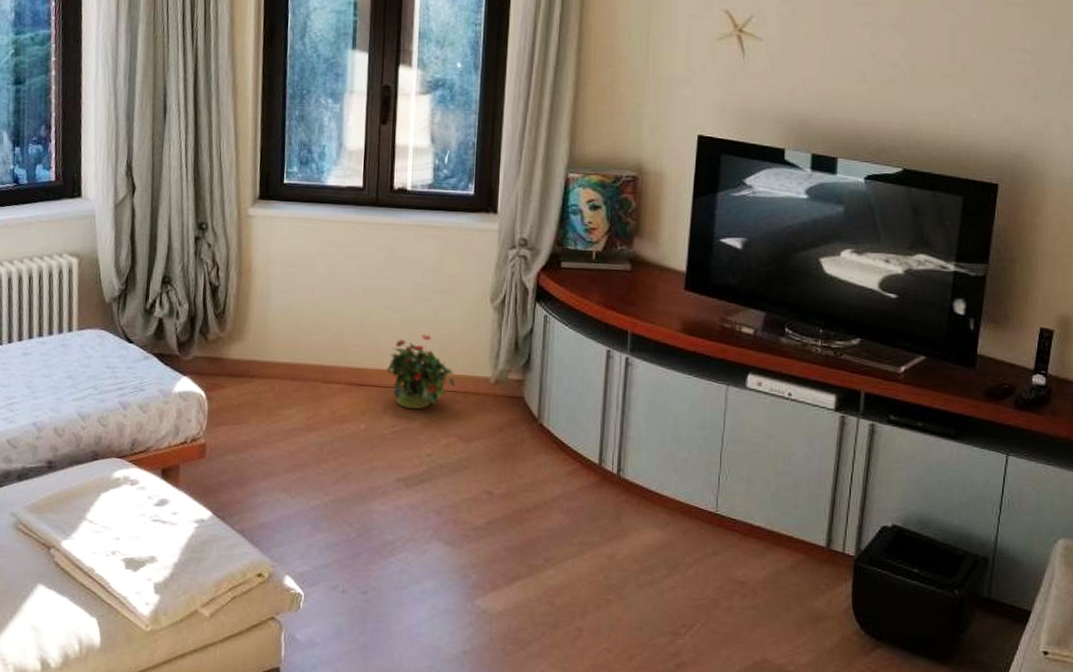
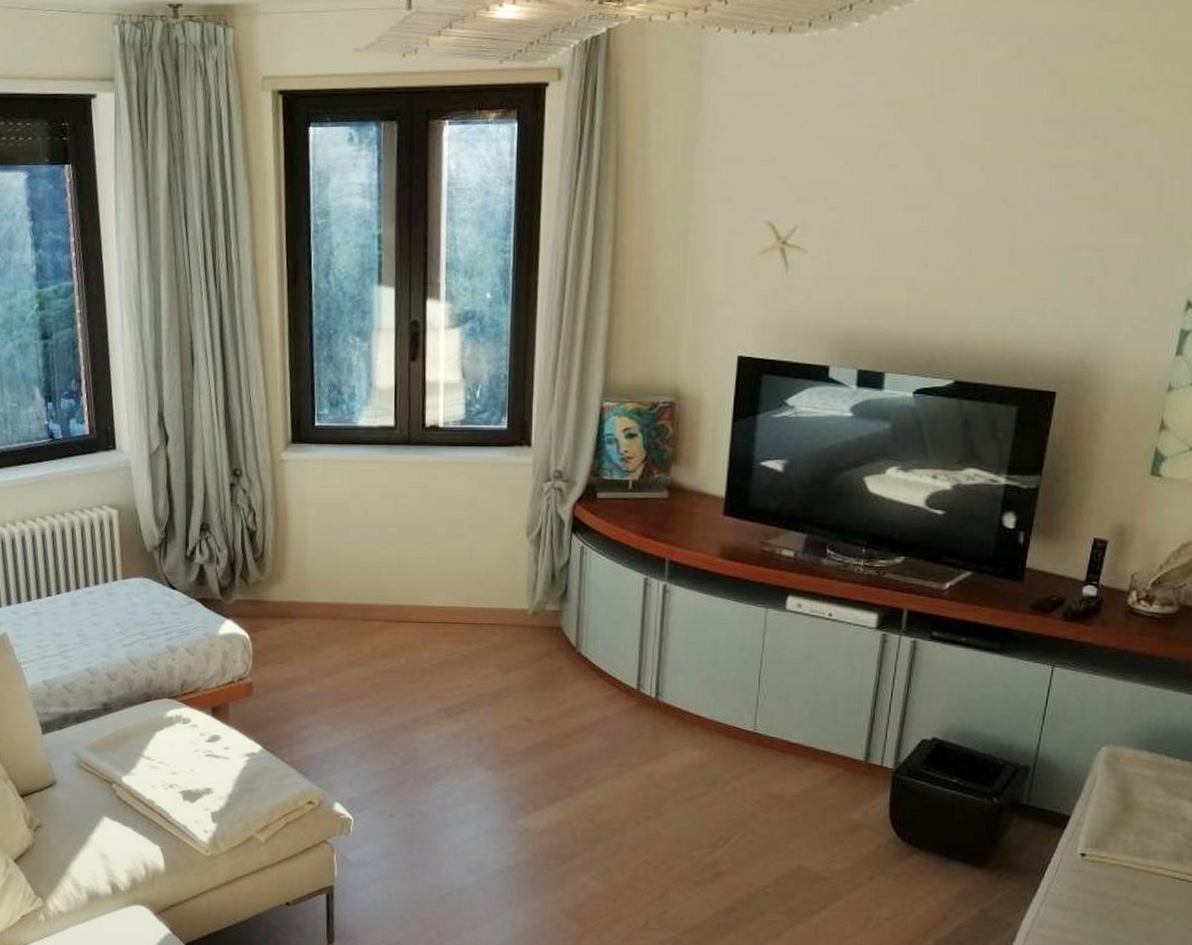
potted plant: present [385,335,456,410] -> none [424,570,494,643]

